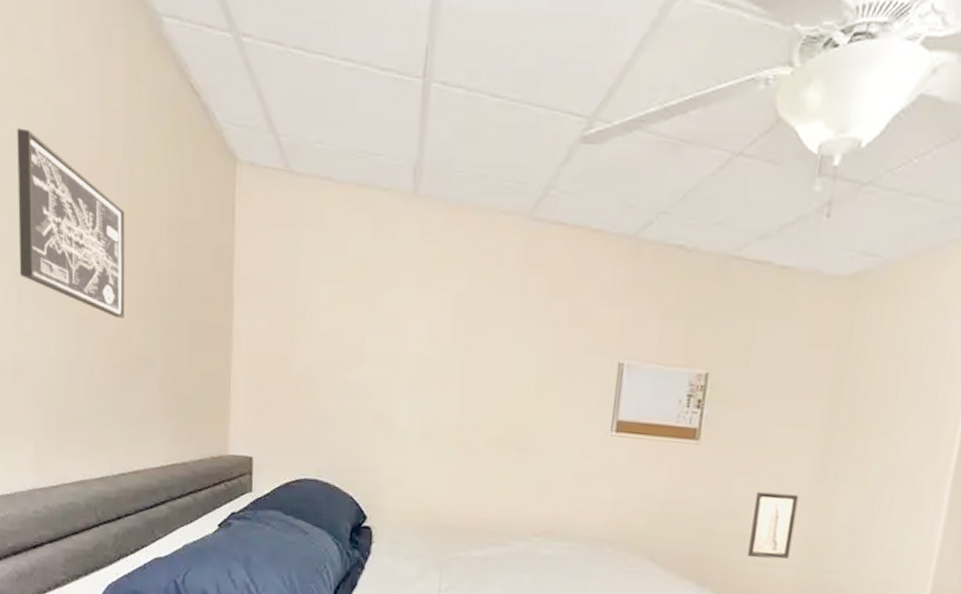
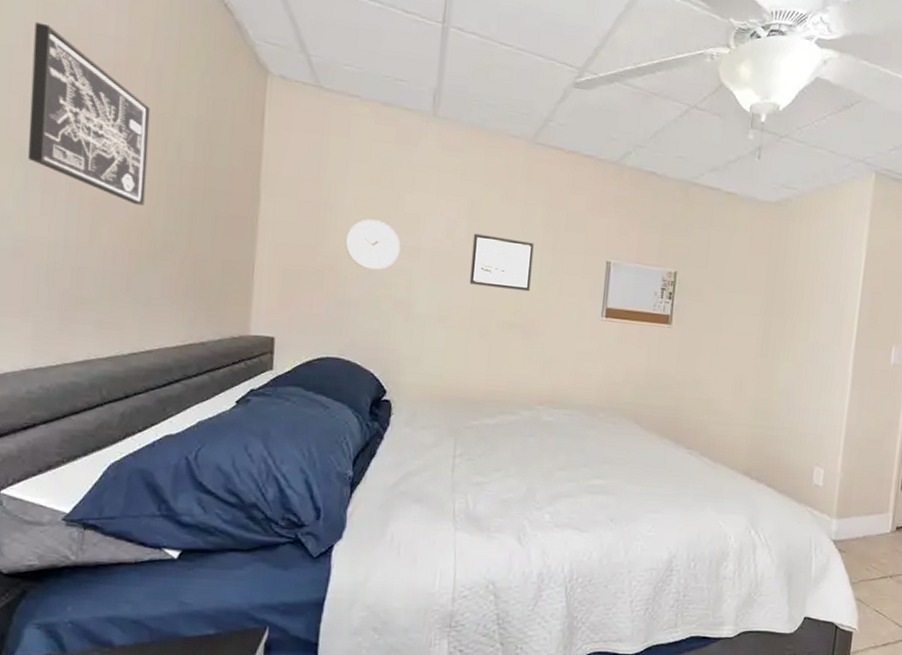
wall clock: none [321,322,380,381] -> present [345,219,401,270]
wall art: none [455,334,530,403] -> present [469,233,534,292]
wall art: present [747,491,799,560] -> none [711,365,748,419]

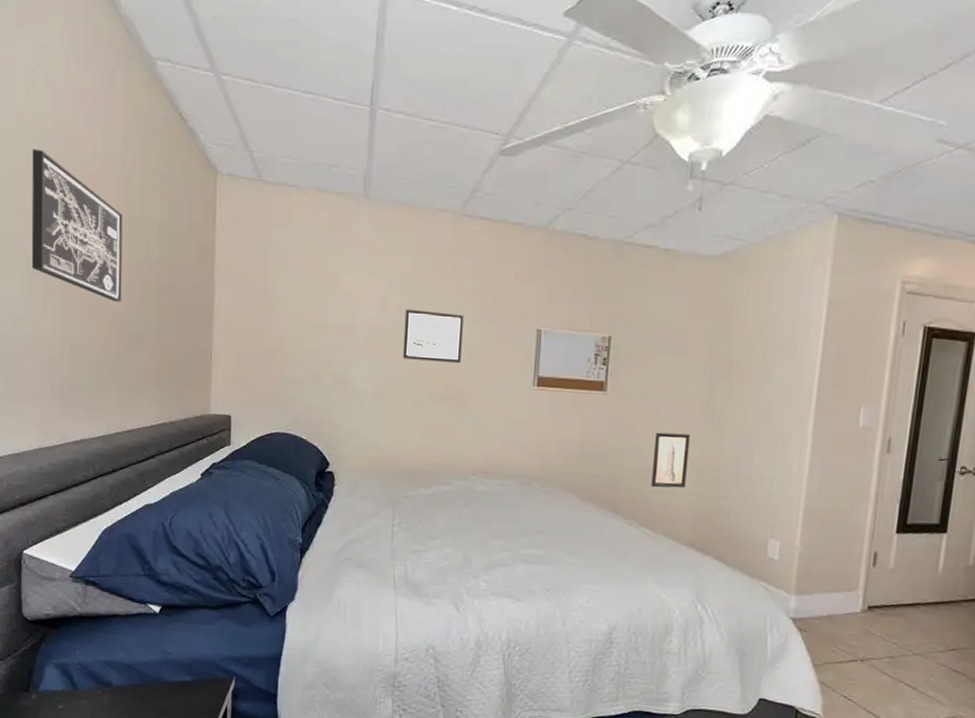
wall clock: present [345,219,401,270] -> none [289,302,338,350]
wall art: none [711,365,748,419] -> present [651,432,691,488]

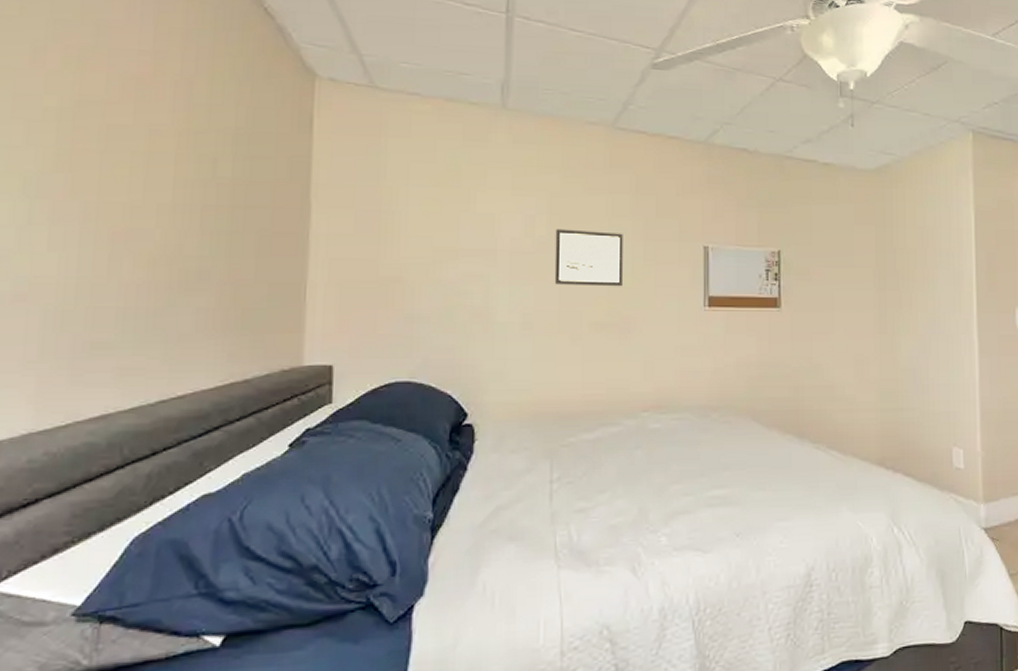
wall art: present [31,149,123,302] -> none [32,40,181,231]
wall art: present [651,432,691,488] -> none [834,347,868,406]

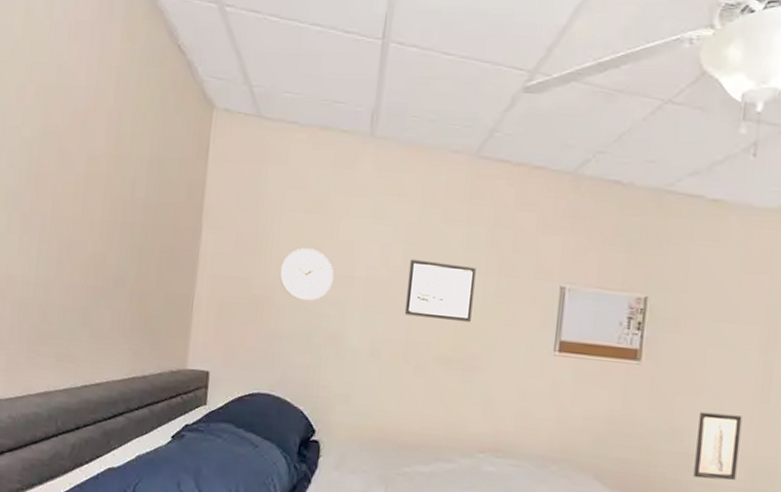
wall clock: none [411,224,475,279] -> present [279,248,334,301]
wall art: none [834,347,868,406] -> present [693,411,742,481]

